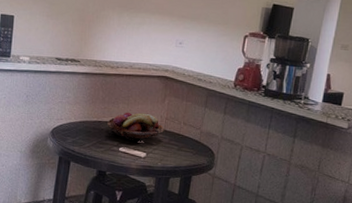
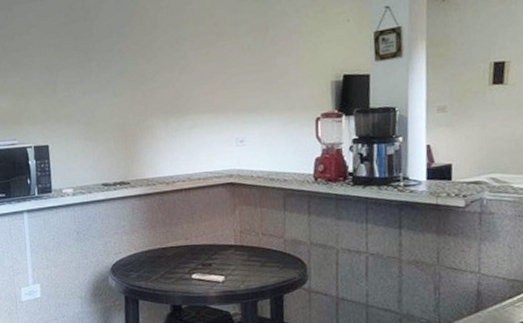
fruit basket: present [107,112,166,140] -> none [173,229,242,264]

